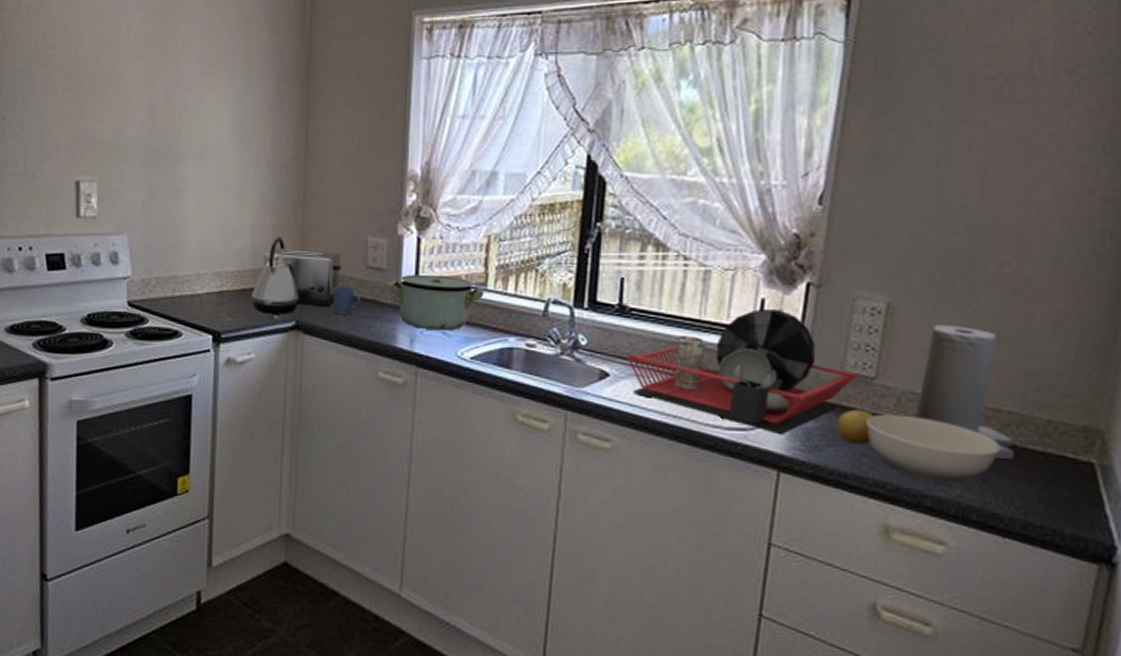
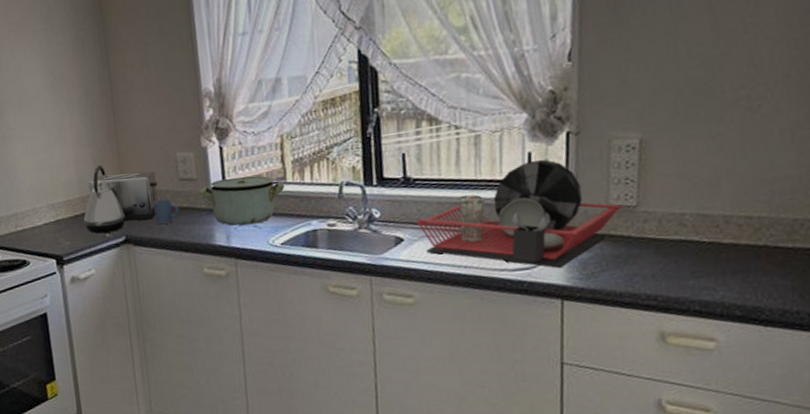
fruit: present [837,409,874,445] -> none [608,235,640,267]
bowl: present [865,414,1002,483] -> none [632,234,756,289]
paper towel: present [916,324,1015,459] -> none [676,148,768,259]

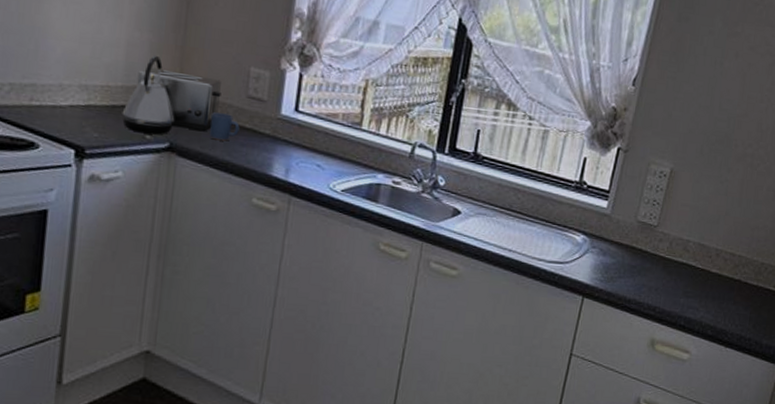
cooking pot: present [199,175,285,226] -> none [266,108,359,164]
dish rack: present [417,159,622,268] -> none [476,166,646,267]

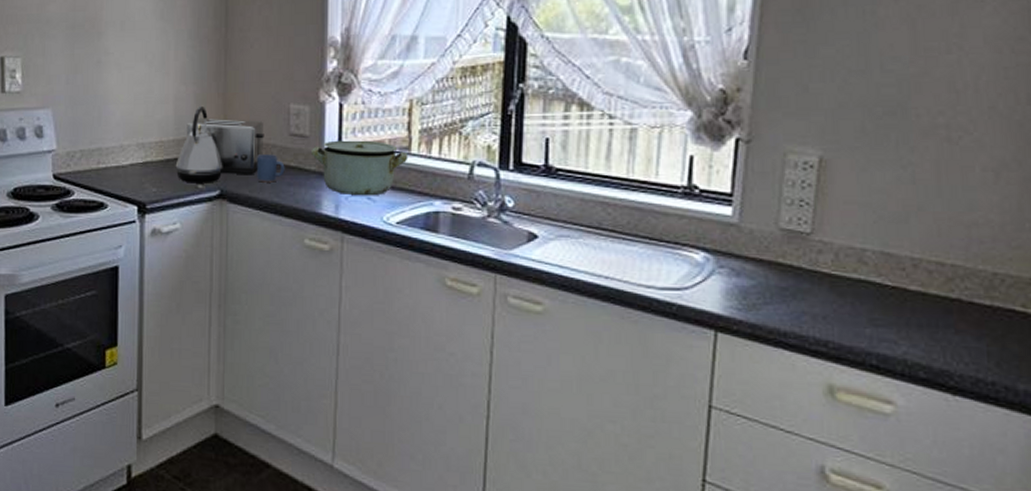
cooking pot: none [266,108,359,164] -> present [310,140,408,196]

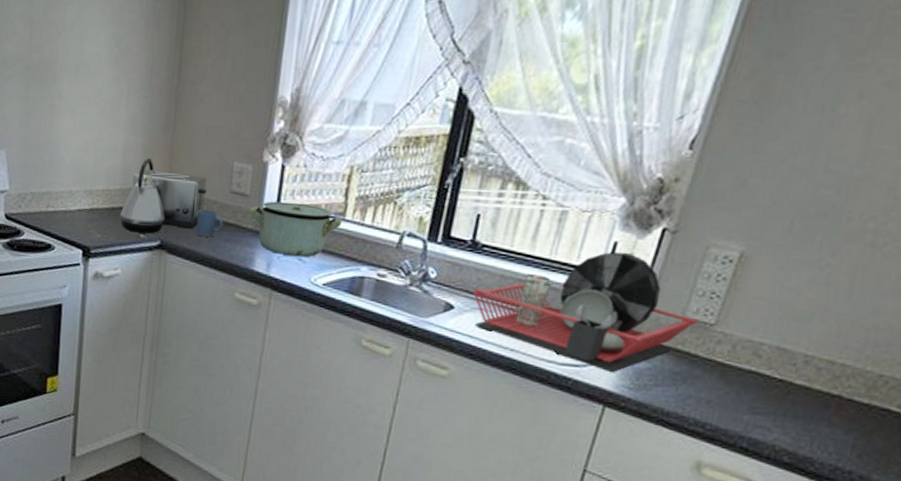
dish rack: none [555,167,794,293] -> present [473,252,699,372]

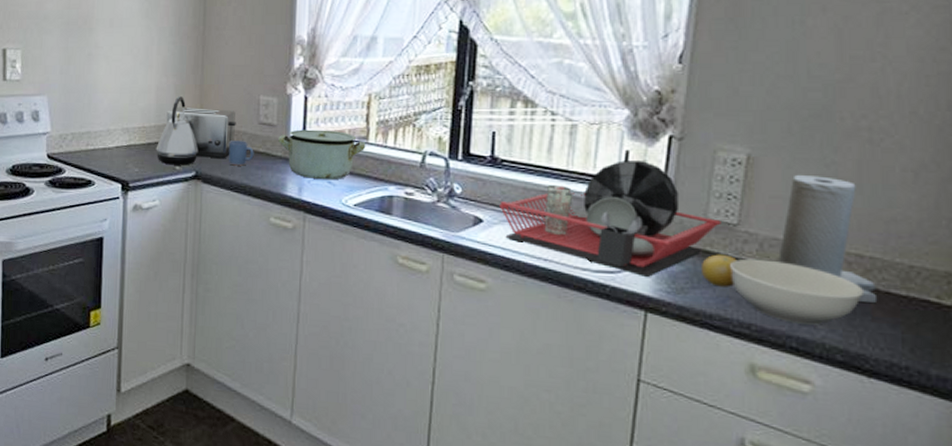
fruit: none [667,353,707,387] -> present [702,254,737,287]
bowl: none [696,359,828,428] -> present [729,258,865,325]
paper towel: none [748,276,846,409] -> present [778,174,878,303]

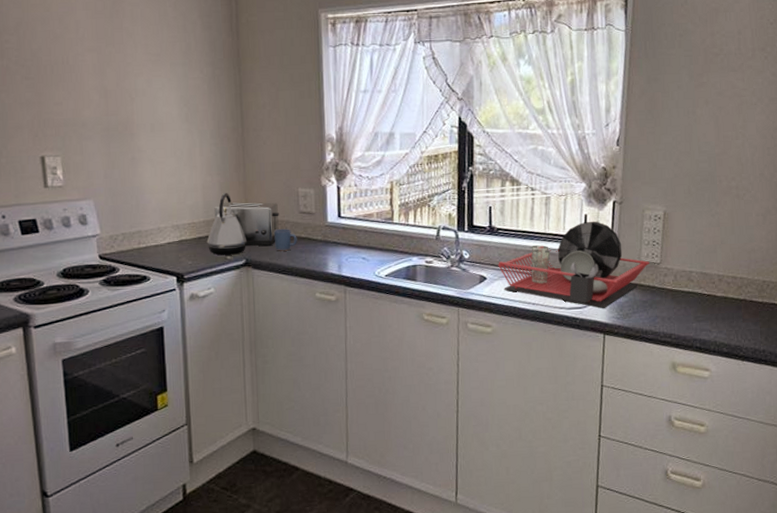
cooking pot: present [277,129,366,180] -> none [317,214,392,257]
fruit: present [702,254,737,287] -> none [639,286,661,310]
bowl: present [729,258,865,325] -> none [656,286,738,330]
paper towel: present [778,174,878,303] -> none [686,223,746,309]

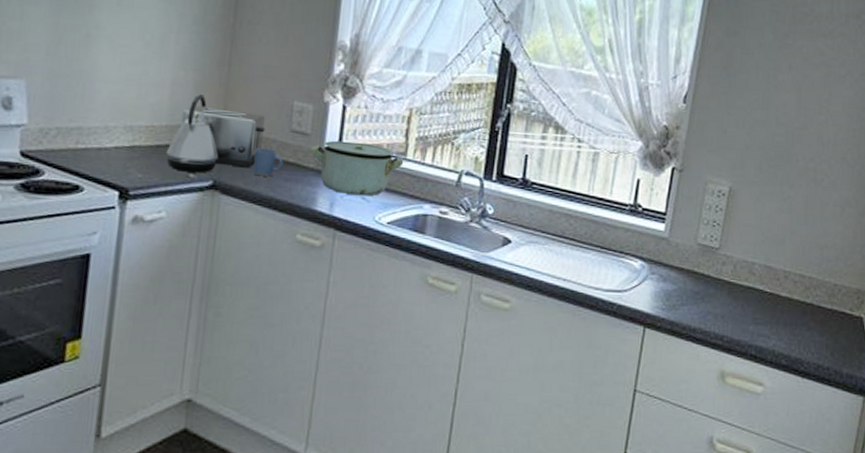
cooking pot: none [317,214,392,257] -> present [310,140,404,196]
dish rack: present [498,221,650,308] -> none [527,188,707,295]

